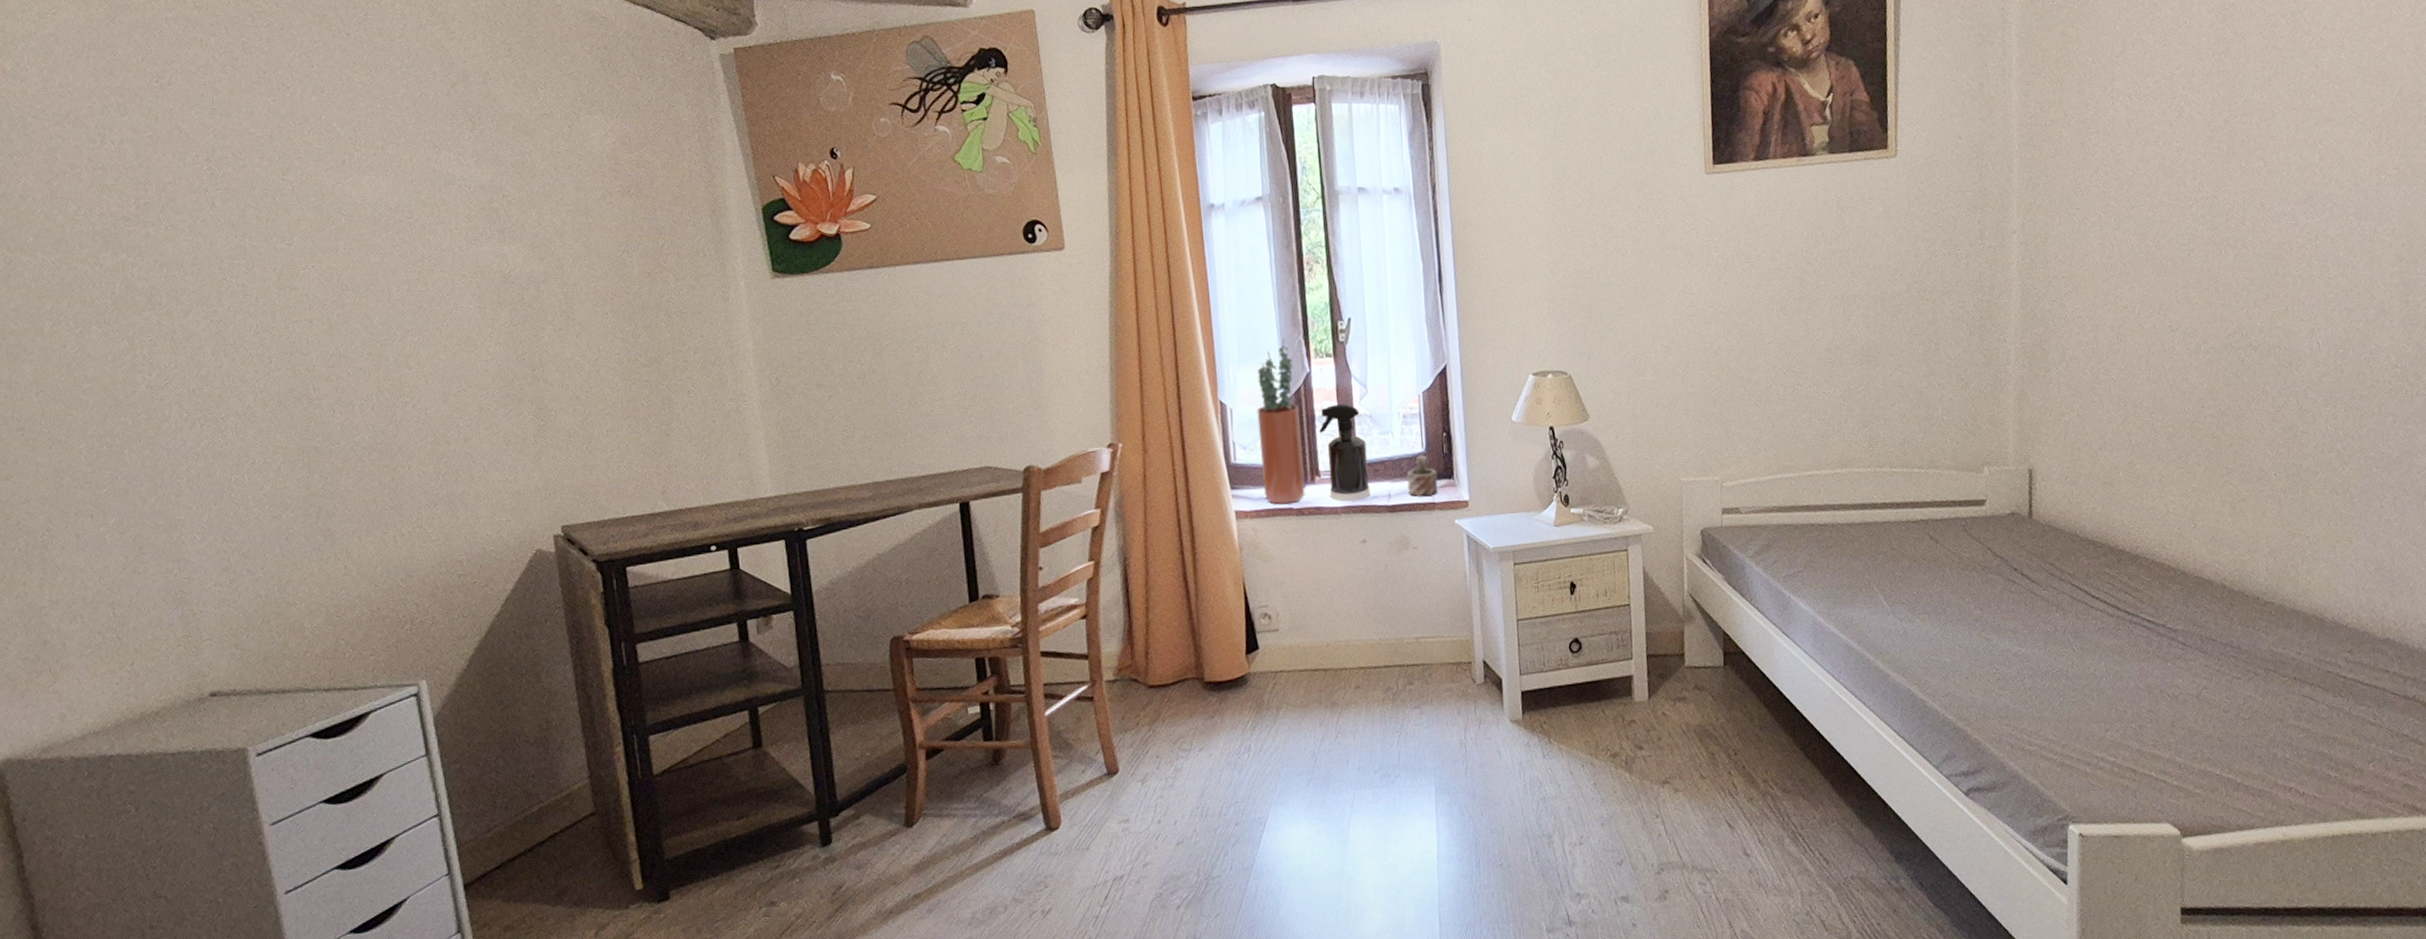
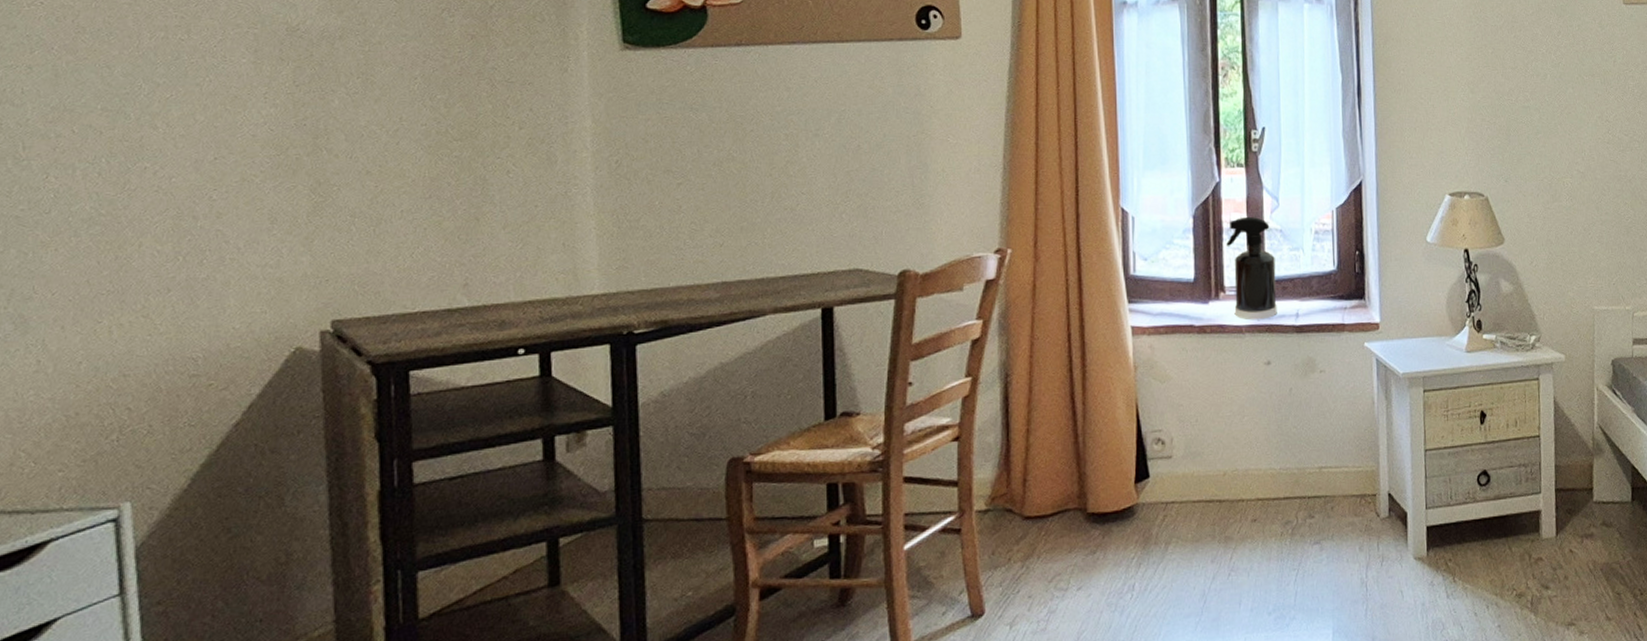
vase: present [1256,338,1305,504] -> none [1161,145,1208,320]
succulent plant: present [1406,455,1438,496] -> none [1316,273,1349,317]

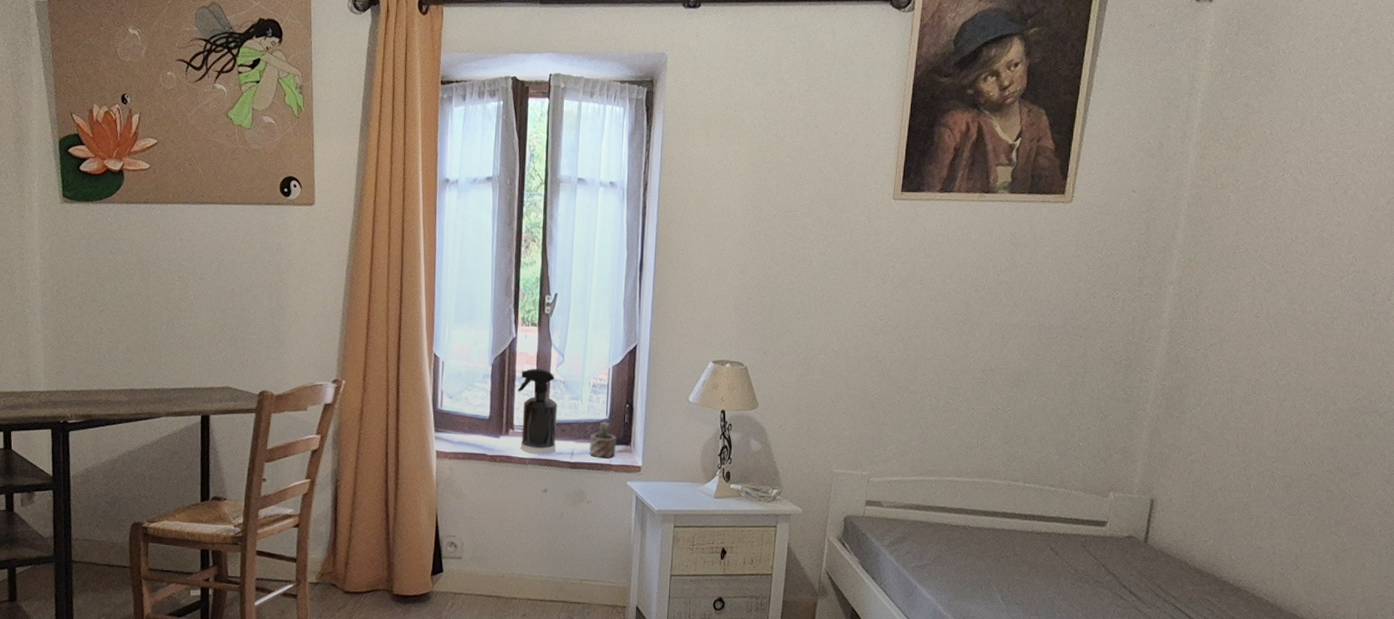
succulent plant: none [1316,273,1349,317] -> present [588,421,617,459]

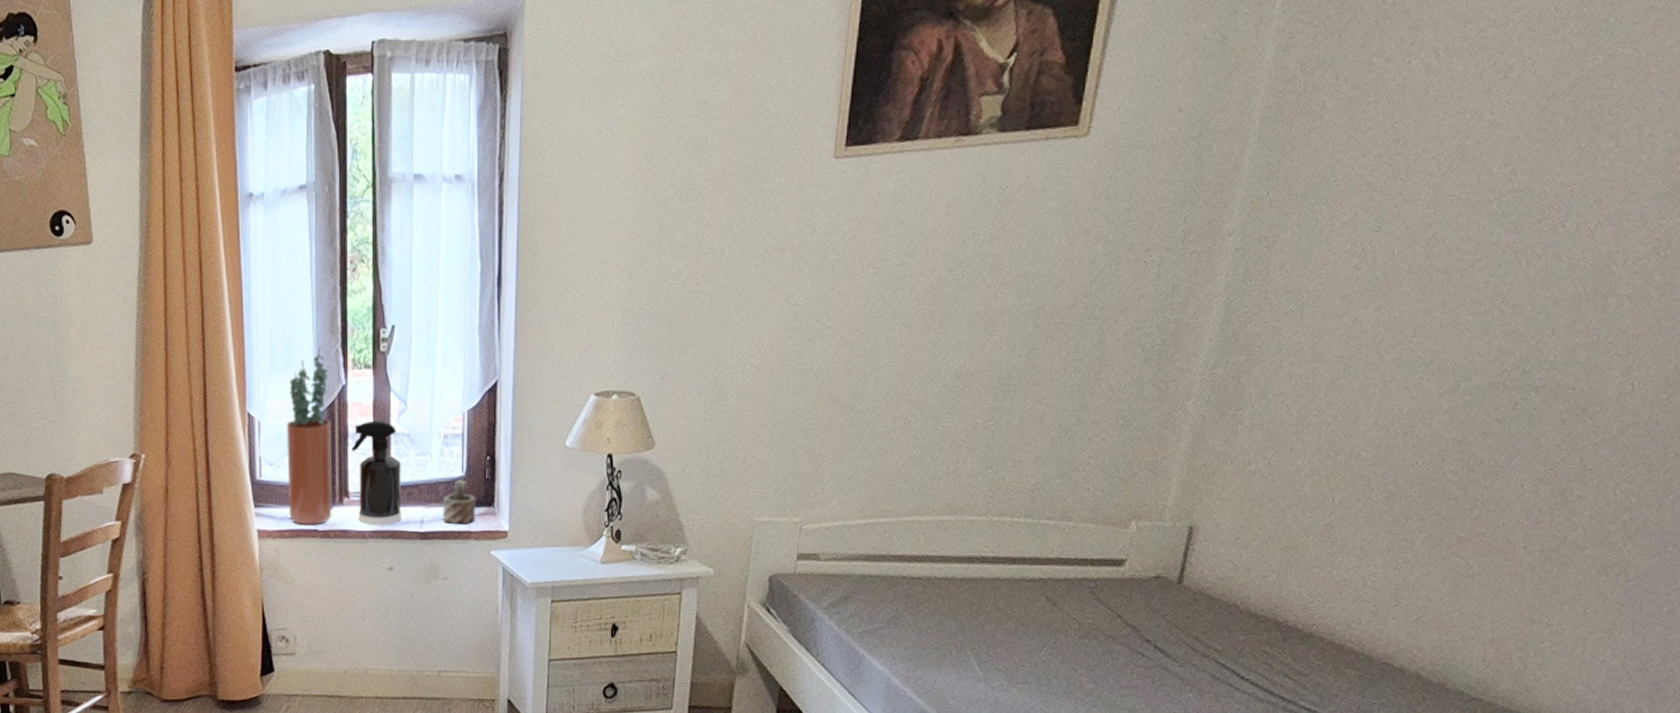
vase: none [463,305,502,450] -> present [286,347,333,525]

